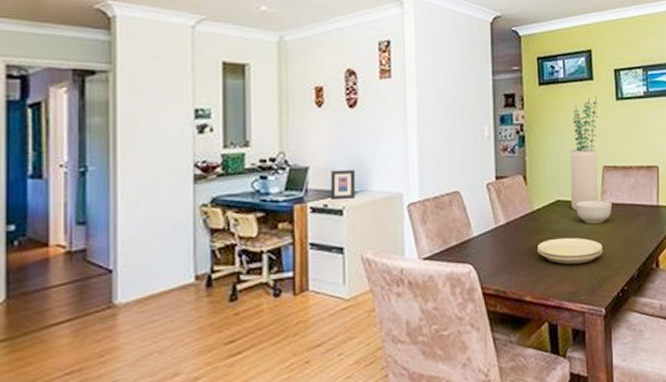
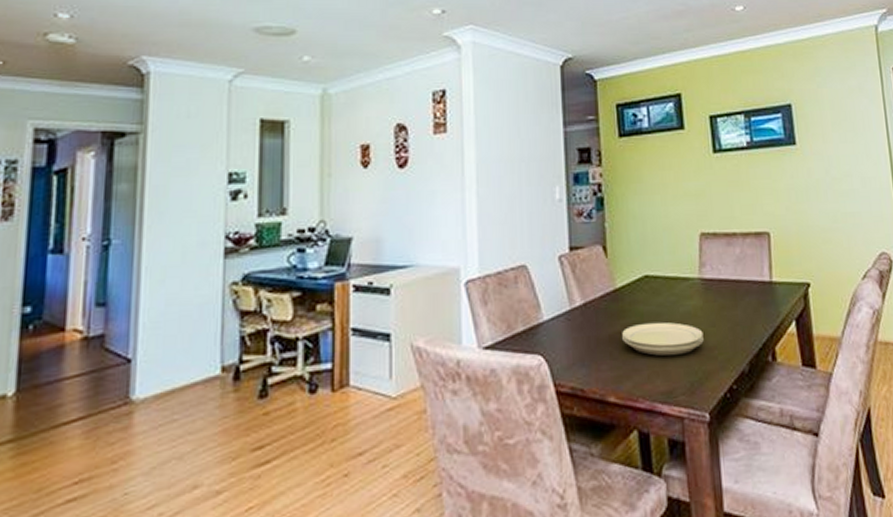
picture frame: present [330,170,356,201] -> none [376,240,406,277]
vase: present [570,96,599,210] -> none [659,148,695,288]
bowl: present [575,199,613,225] -> none [667,274,714,306]

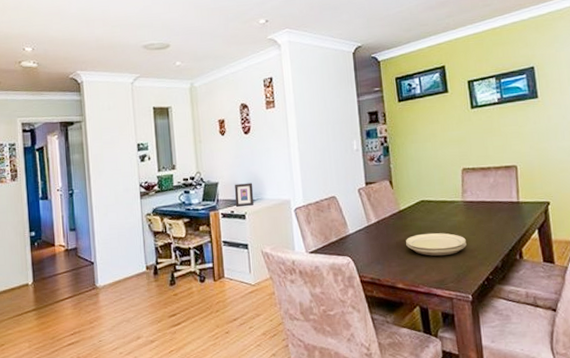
picture frame: none [376,240,406,277] -> present [234,183,254,208]

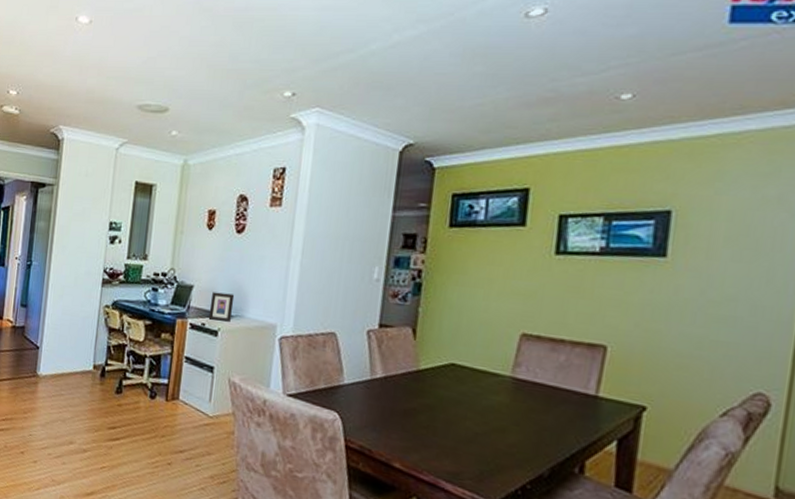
plate: present [406,232,467,257] -> none [417,406,504,444]

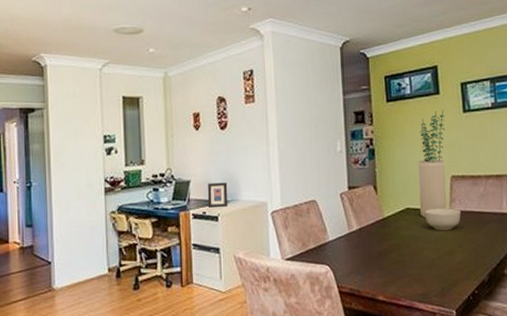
vase: none [469,246,529,380] -> present [418,109,446,218]
bowl: none [474,369,528,402] -> present [424,207,462,231]

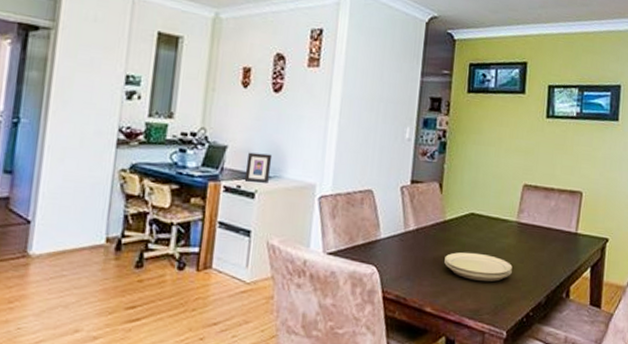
plate: none [389,243,453,268] -> present [444,252,512,282]
vase: present [418,109,446,218] -> none [485,111,528,226]
bowl: present [424,207,462,231] -> none [489,216,529,244]

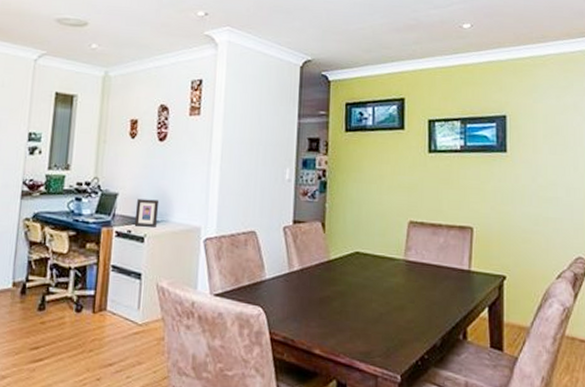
plate: present [444,252,512,282] -> none [331,292,403,323]

